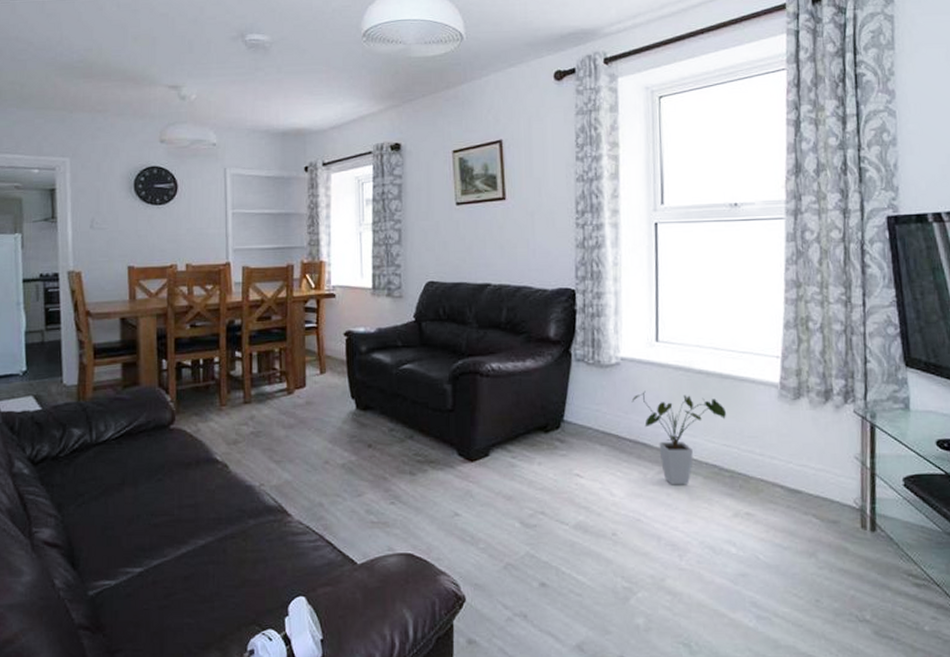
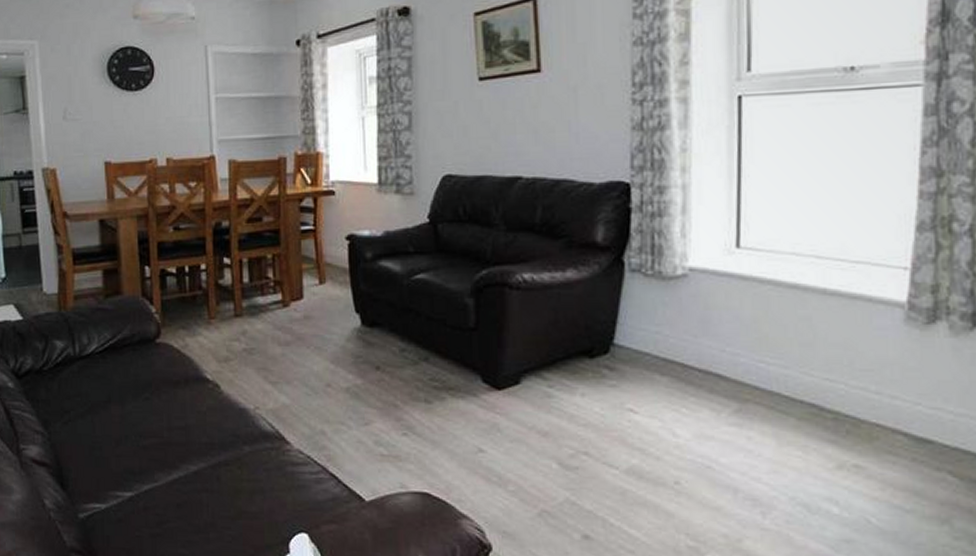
house plant: present [631,390,727,485] -> none [702,309,832,428]

